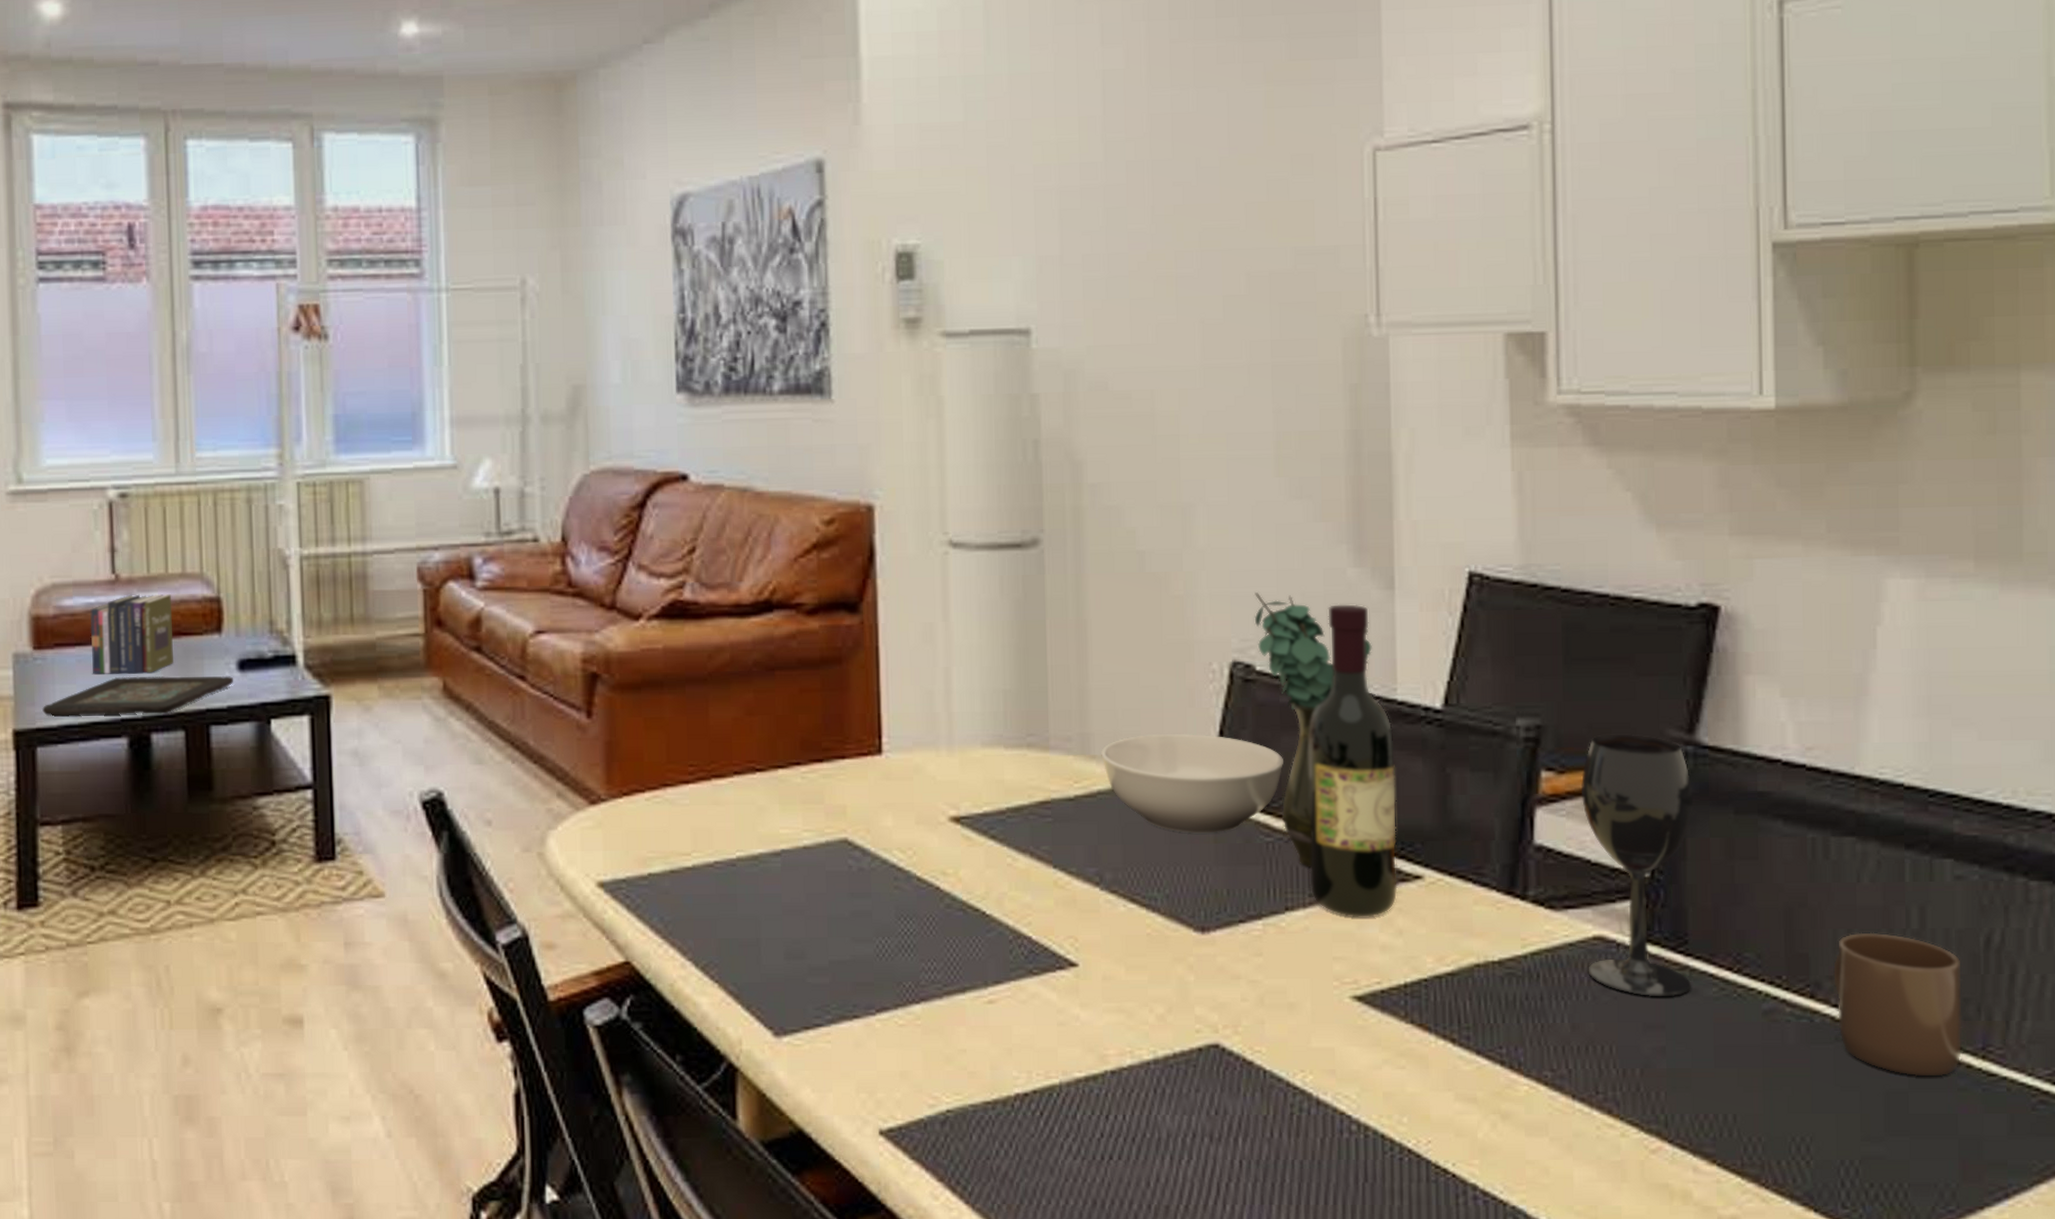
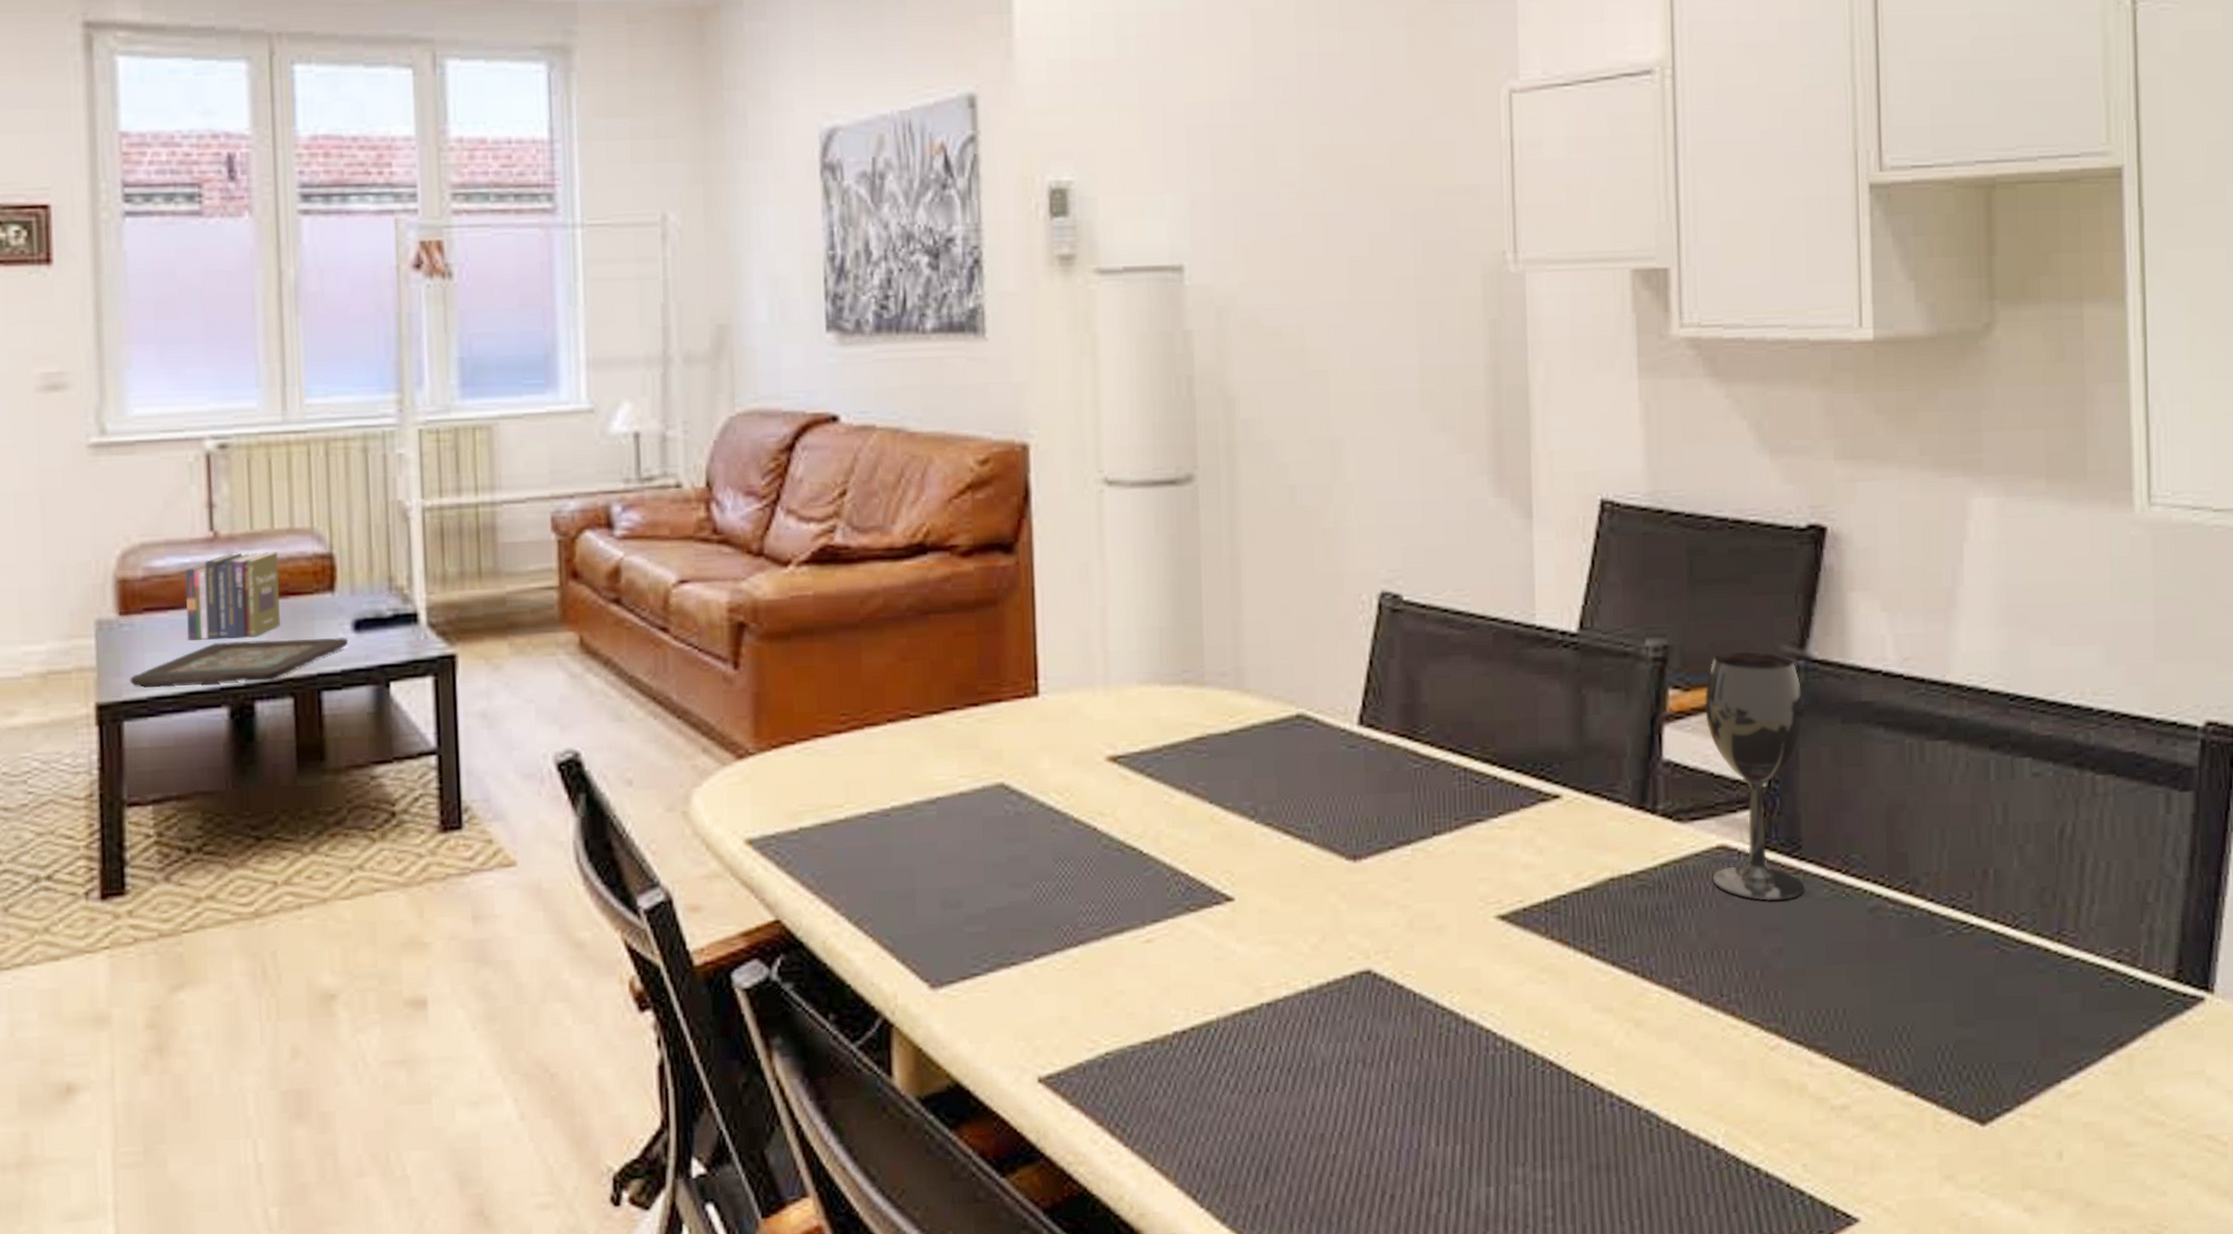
bowl: present [1101,734,1285,834] -> none [1255,665,1431,763]
vase: present [1254,592,1372,869] -> none [1401,524,1512,793]
wine bottle: present [1308,604,1398,917] -> none [1453,533,1538,838]
mug: present [1833,932,1962,1077] -> none [1929,829,2041,963]

